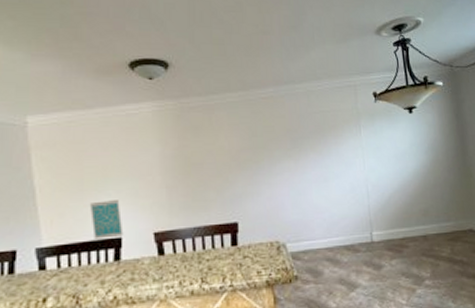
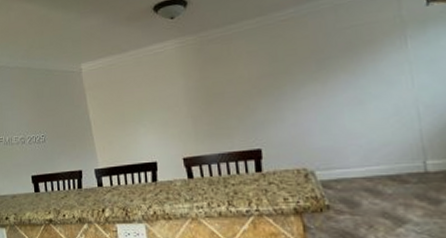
wall art: present [90,200,123,239] -> none [131,129,158,163]

